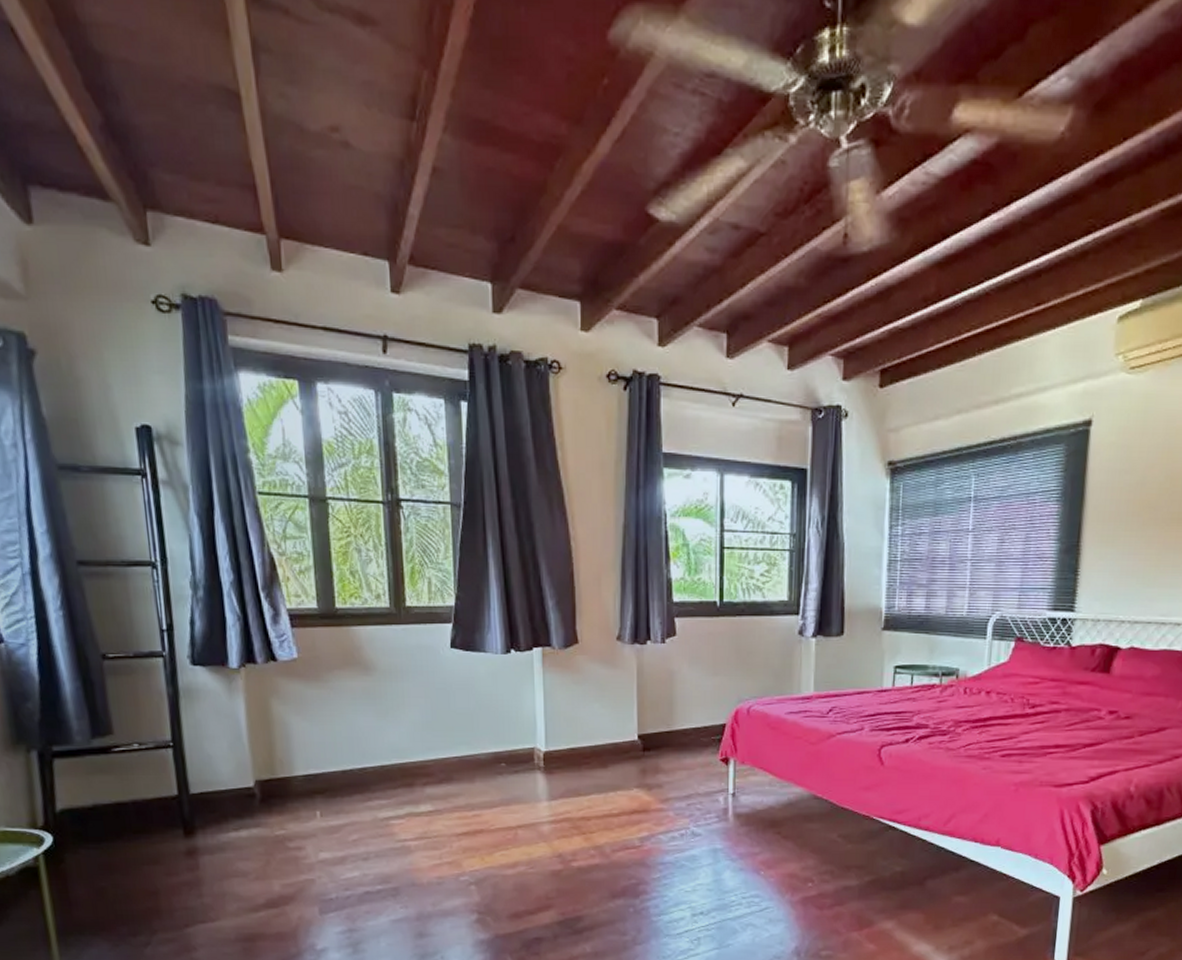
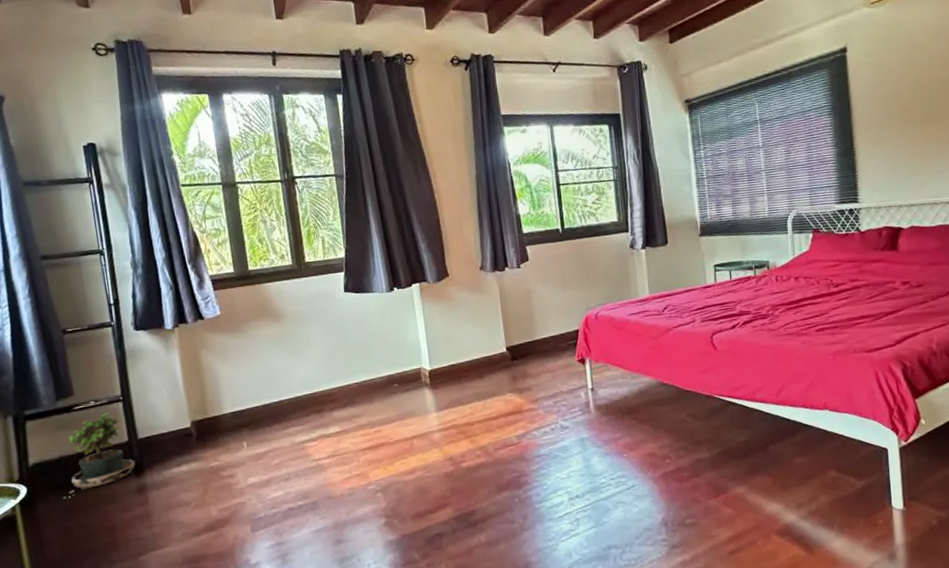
potted plant: none [97,758,186,854] -> present [64,412,136,499]

